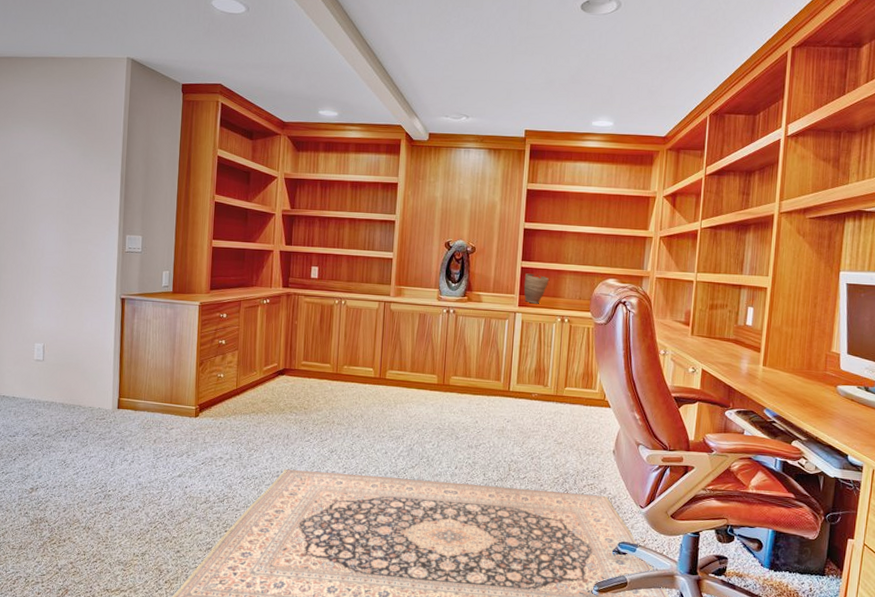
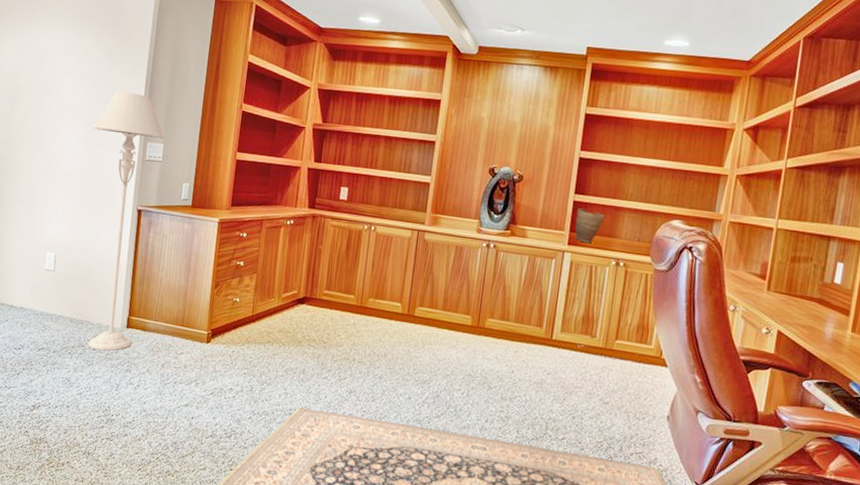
floor lamp: none [73,188,142,432] -> present [88,91,164,351]

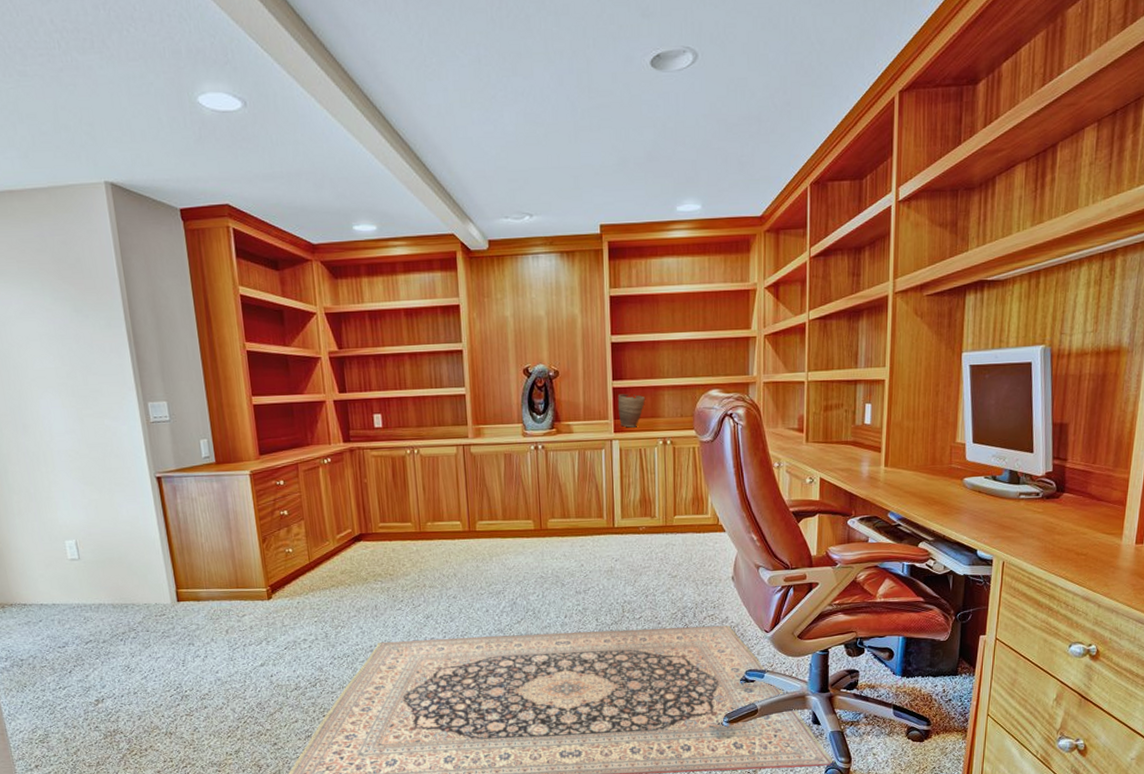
floor lamp: present [88,91,164,351] -> none [80,350,187,631]

